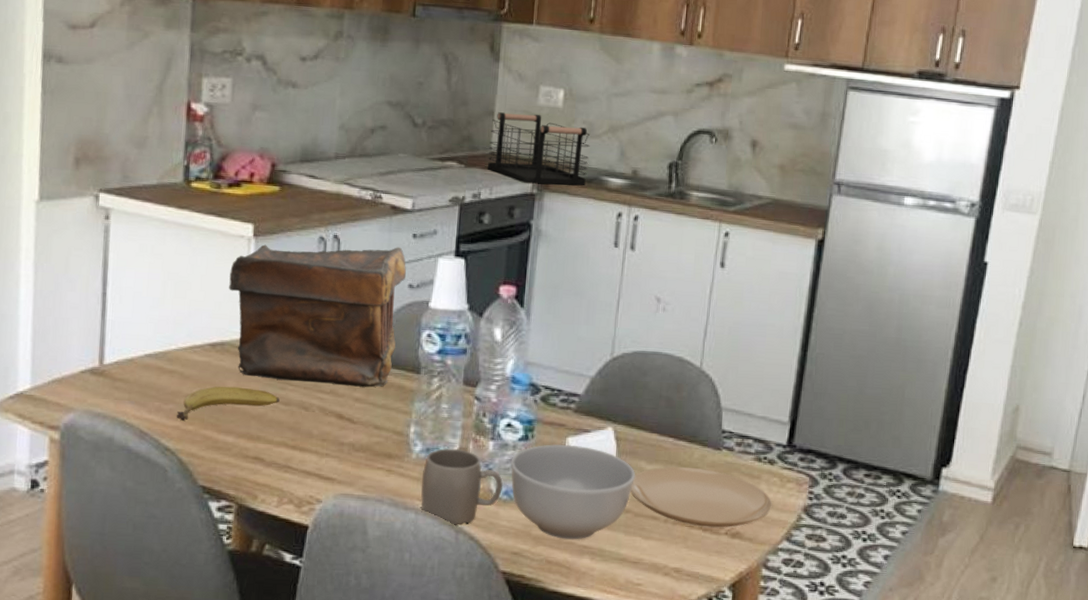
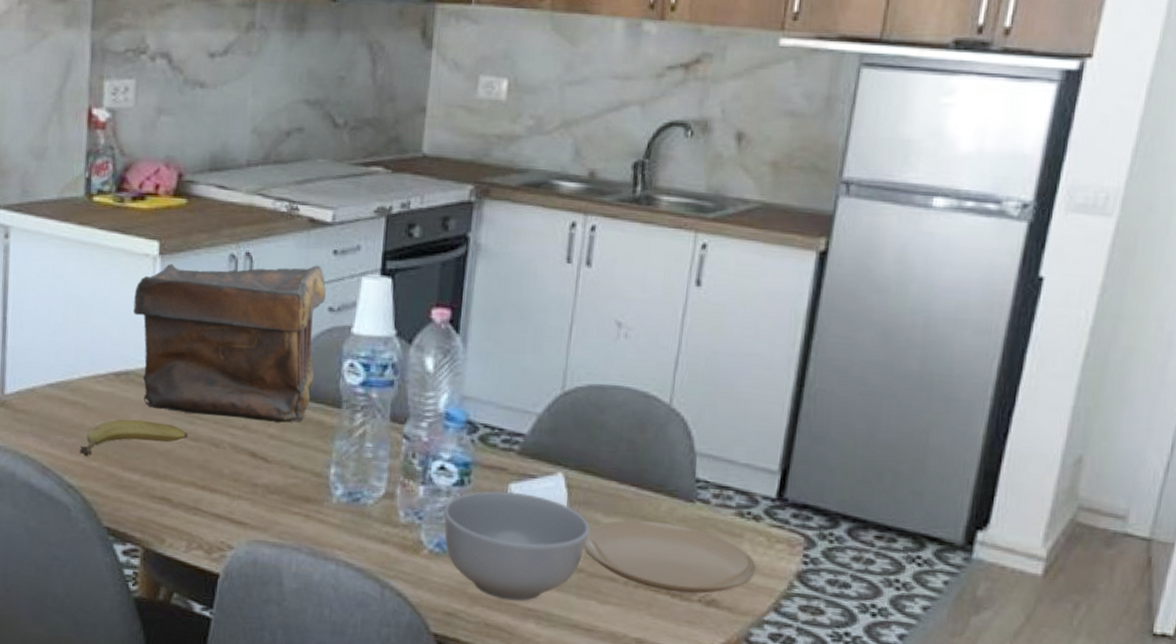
mug: present [420,448,504,526] -> none [342,492,436,580]
dish rack: present [487,112,590,186] -> none [417,108,538,192]

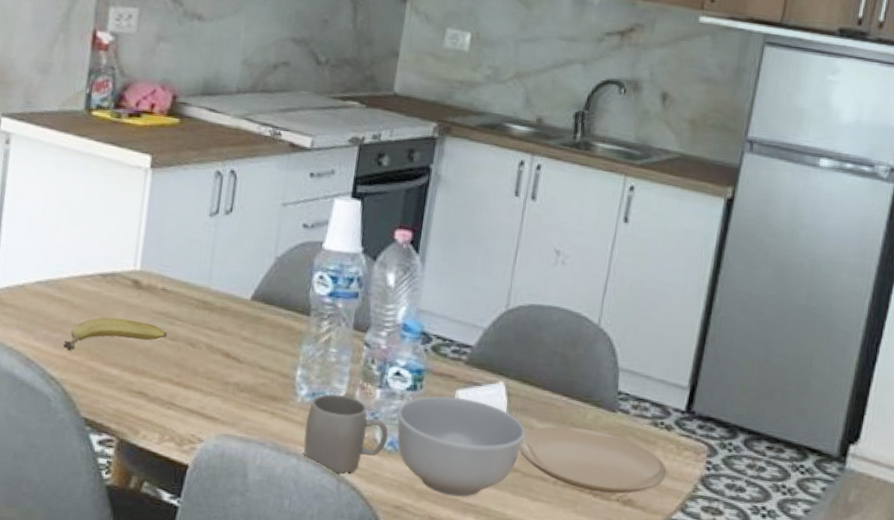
pouch: present [133,263,326,423] -> none [123,176,302,327]
mug: none [342,492,436,580] -> present [303,393,389,474]

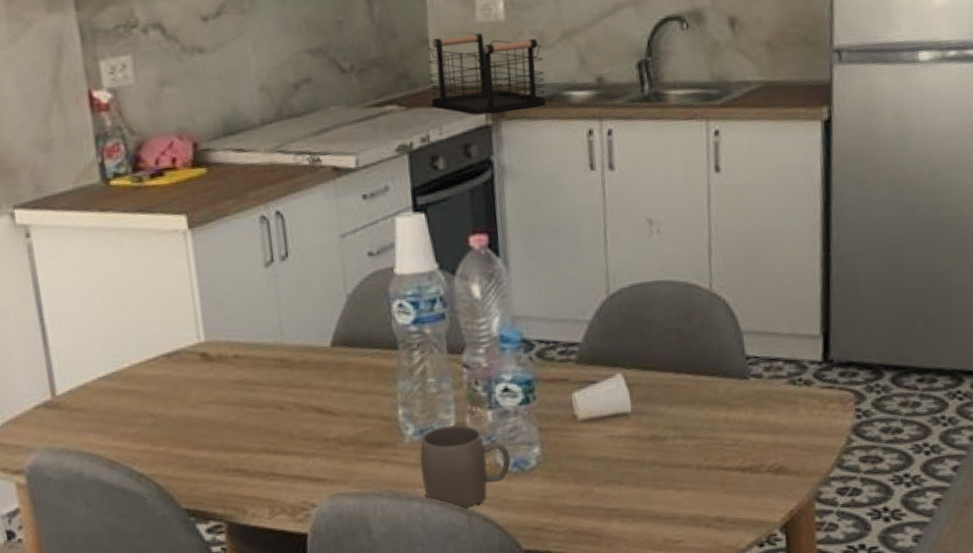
fruit: present [63,317,167,351] -> none [143,395,251,443]
dish rack: none [388,53,495,132] -> present [428,33,546,116]
bowl: present [397,396,526,497] -> none [514,400,657,505]
plate: present [520,426,668,494] -> none [653,402,816,467]

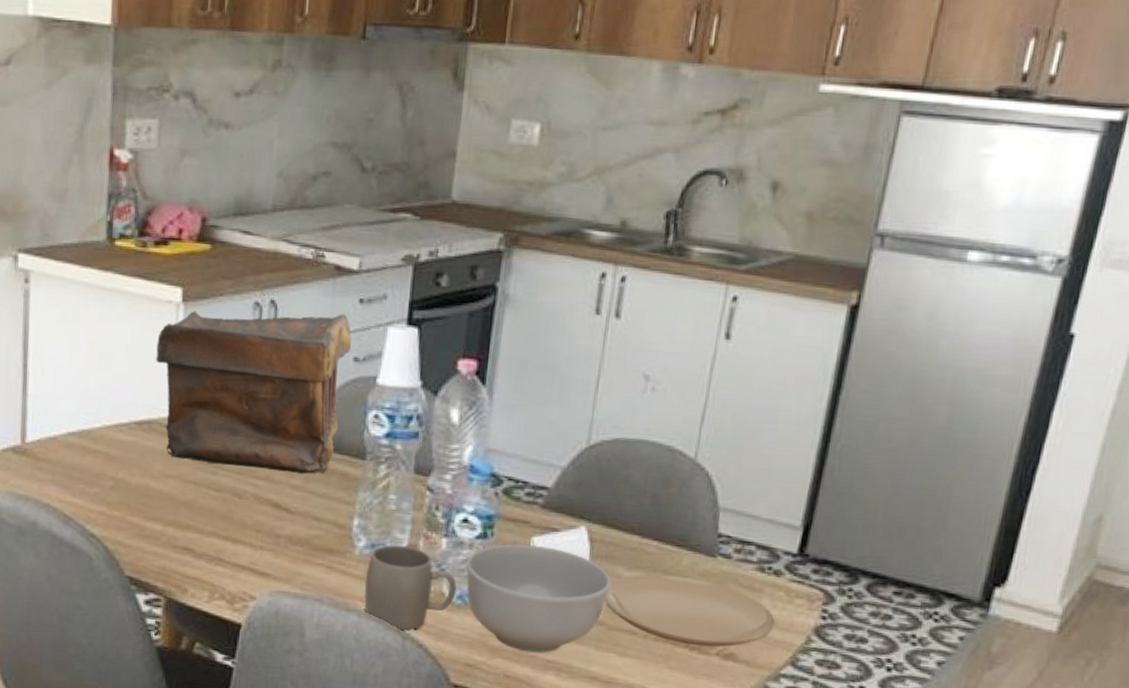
pouch: none [170,212,366,383] -> present [156,311,352,474]
dish rack: present [428,33,546,116] -> none [446,152,570,241]
bowl: none [514,400,657,505] -> present [466,544,612,653]
plate: none [653,402,816,467] -> present [605,574,776,647]

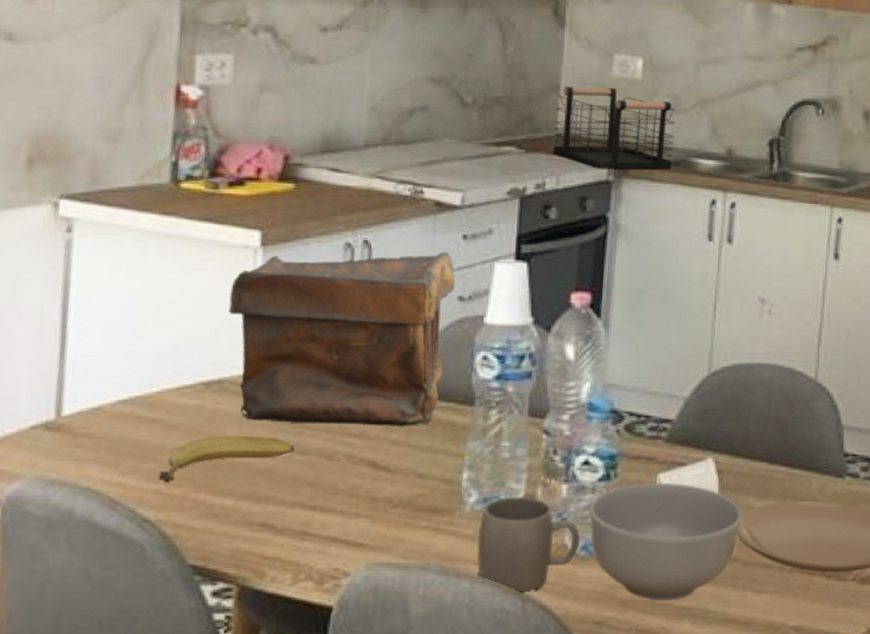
fruit: none [101,469,211,506] -> present [158,435,295,482]
dish rack: none [446,152,570,241] -> present [552,86,676,170]

